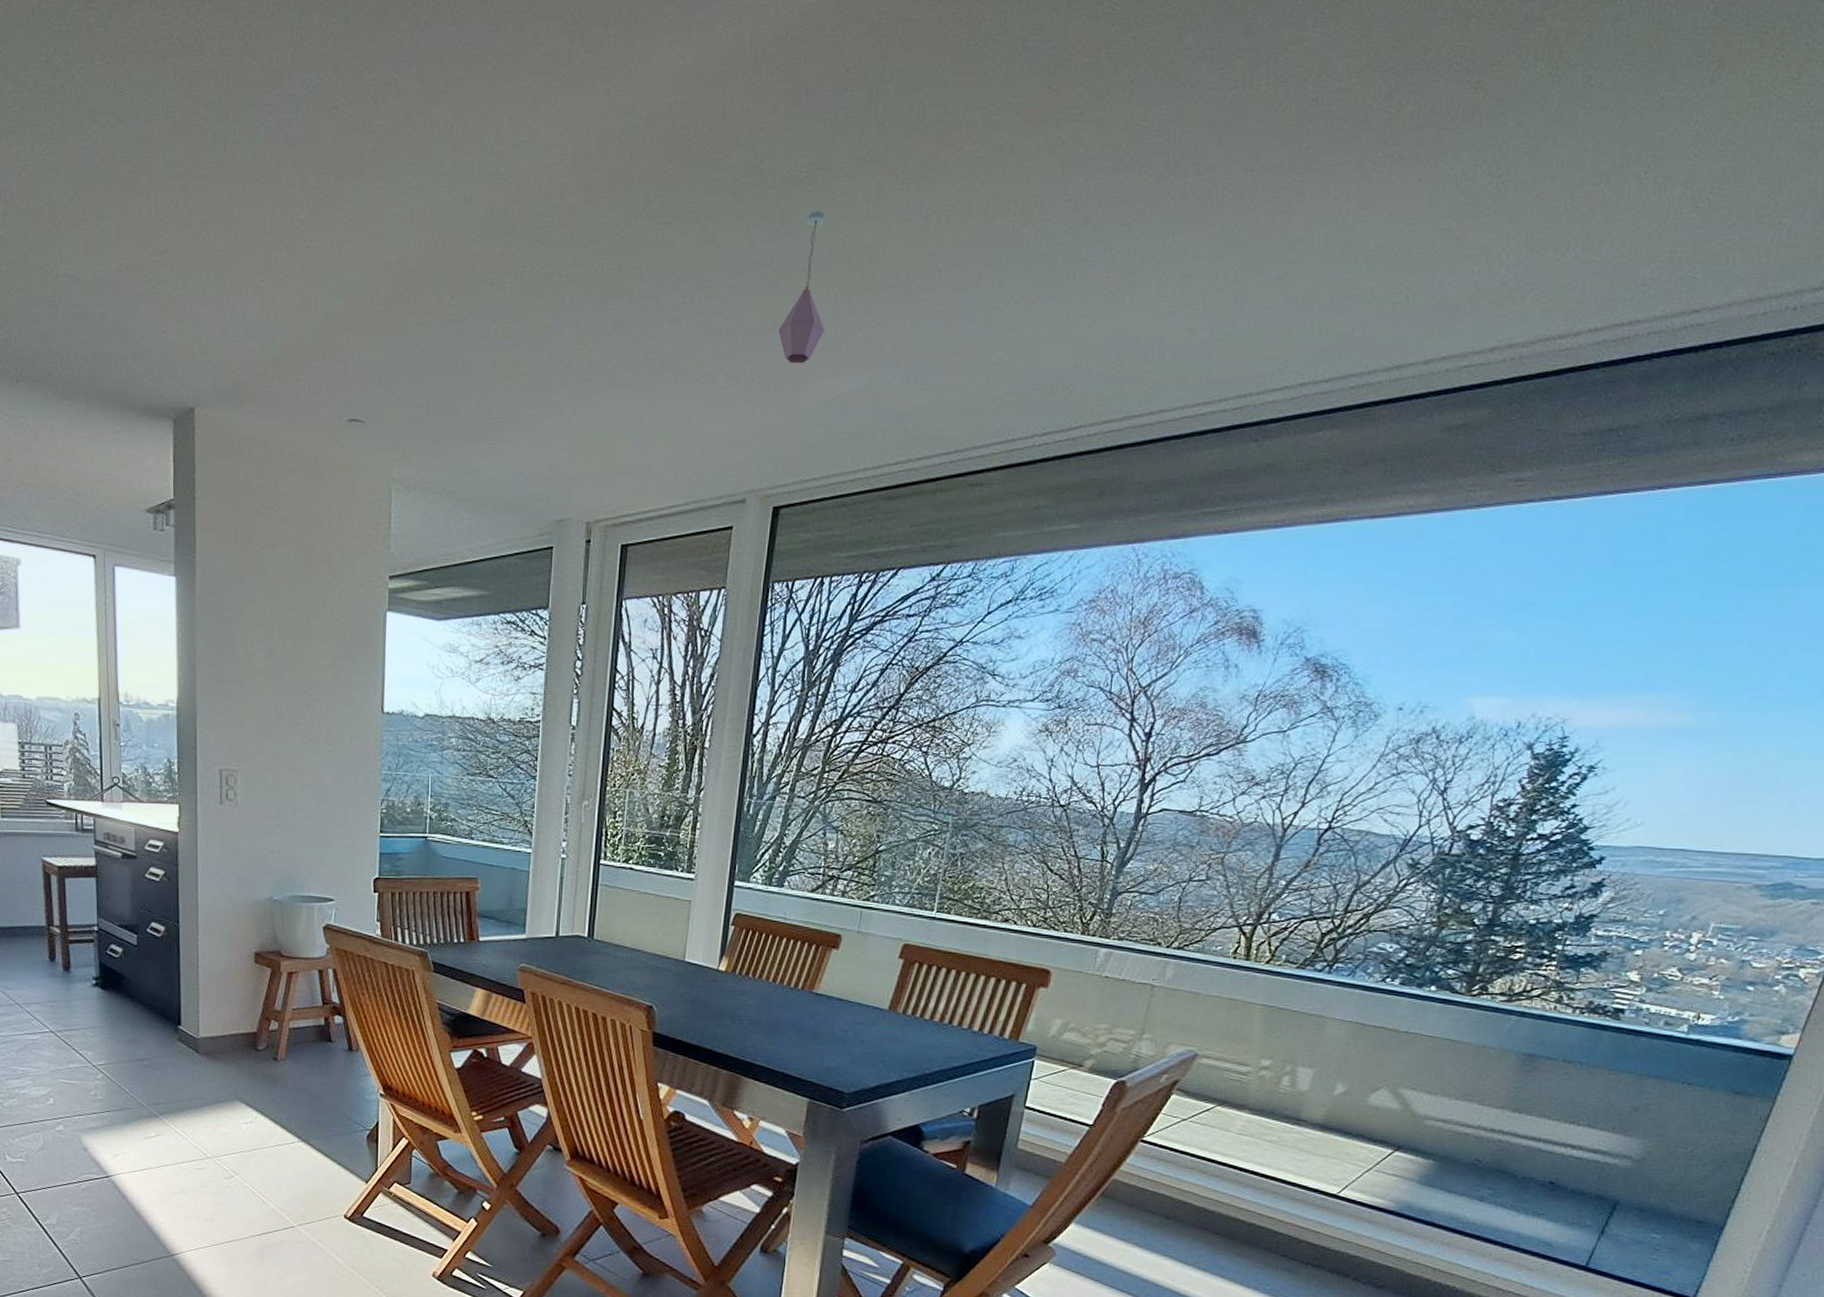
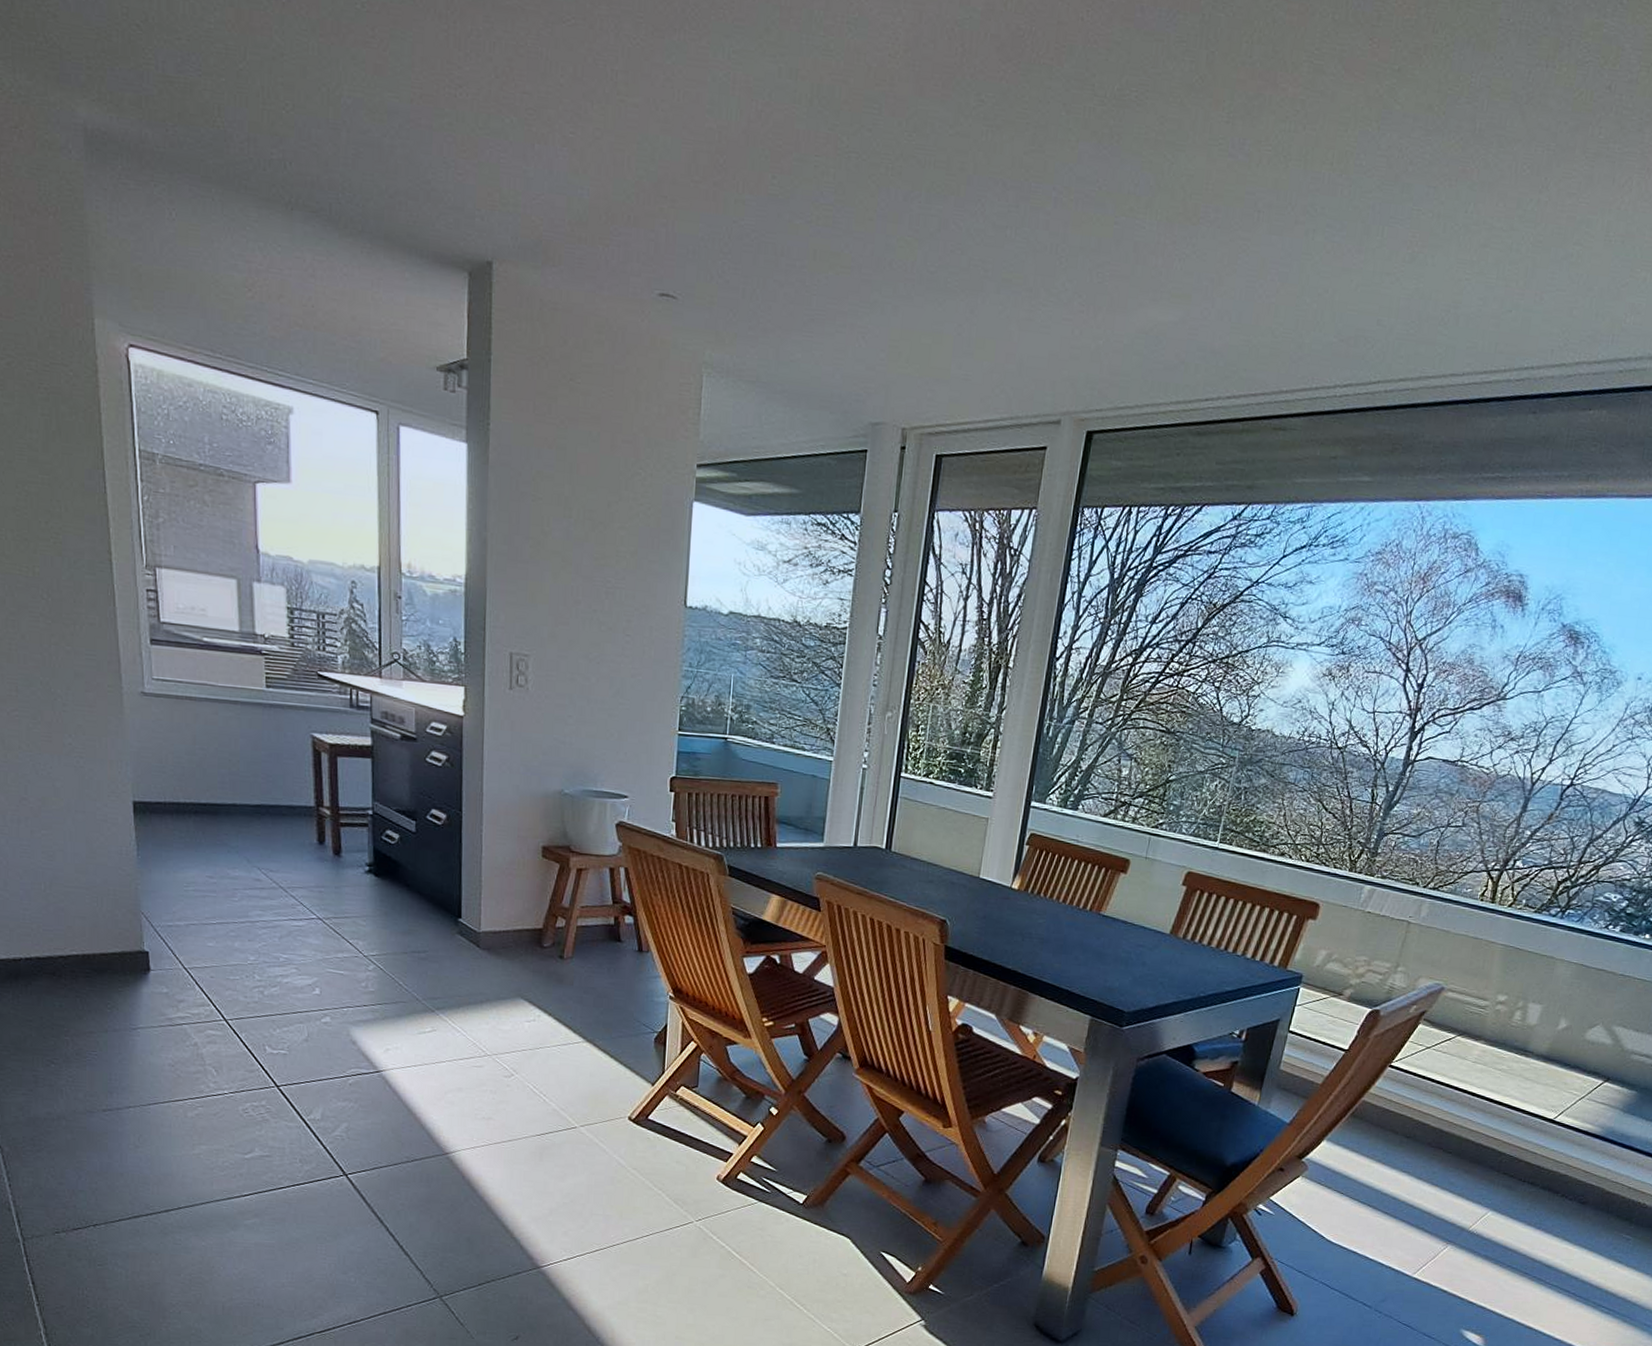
pendant light: present [778,212,826,364] -> none [1100,134,1153,289]

